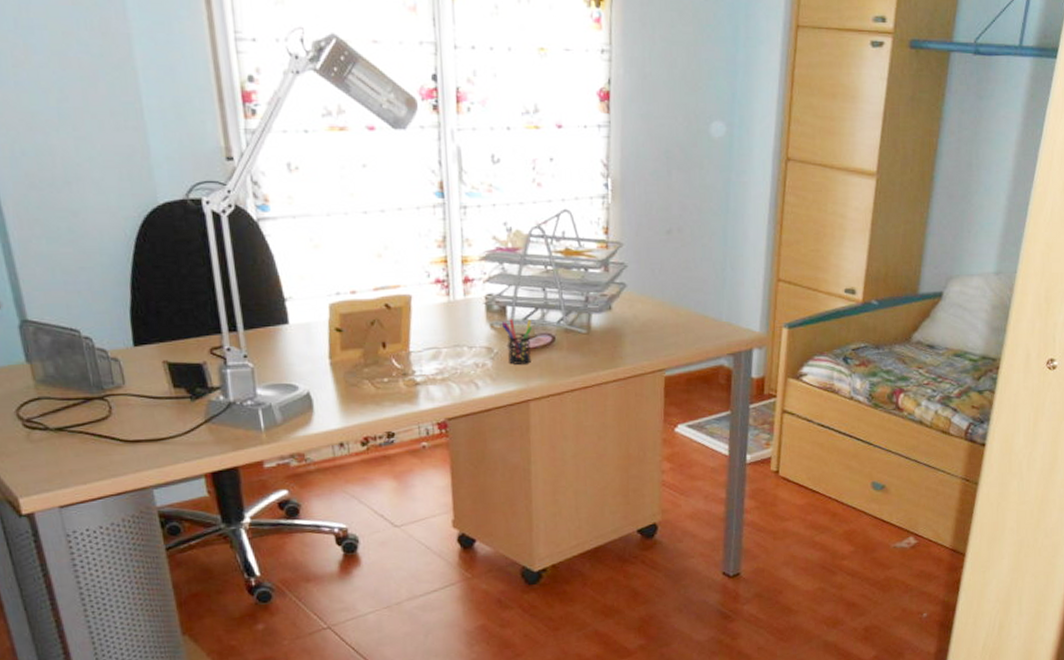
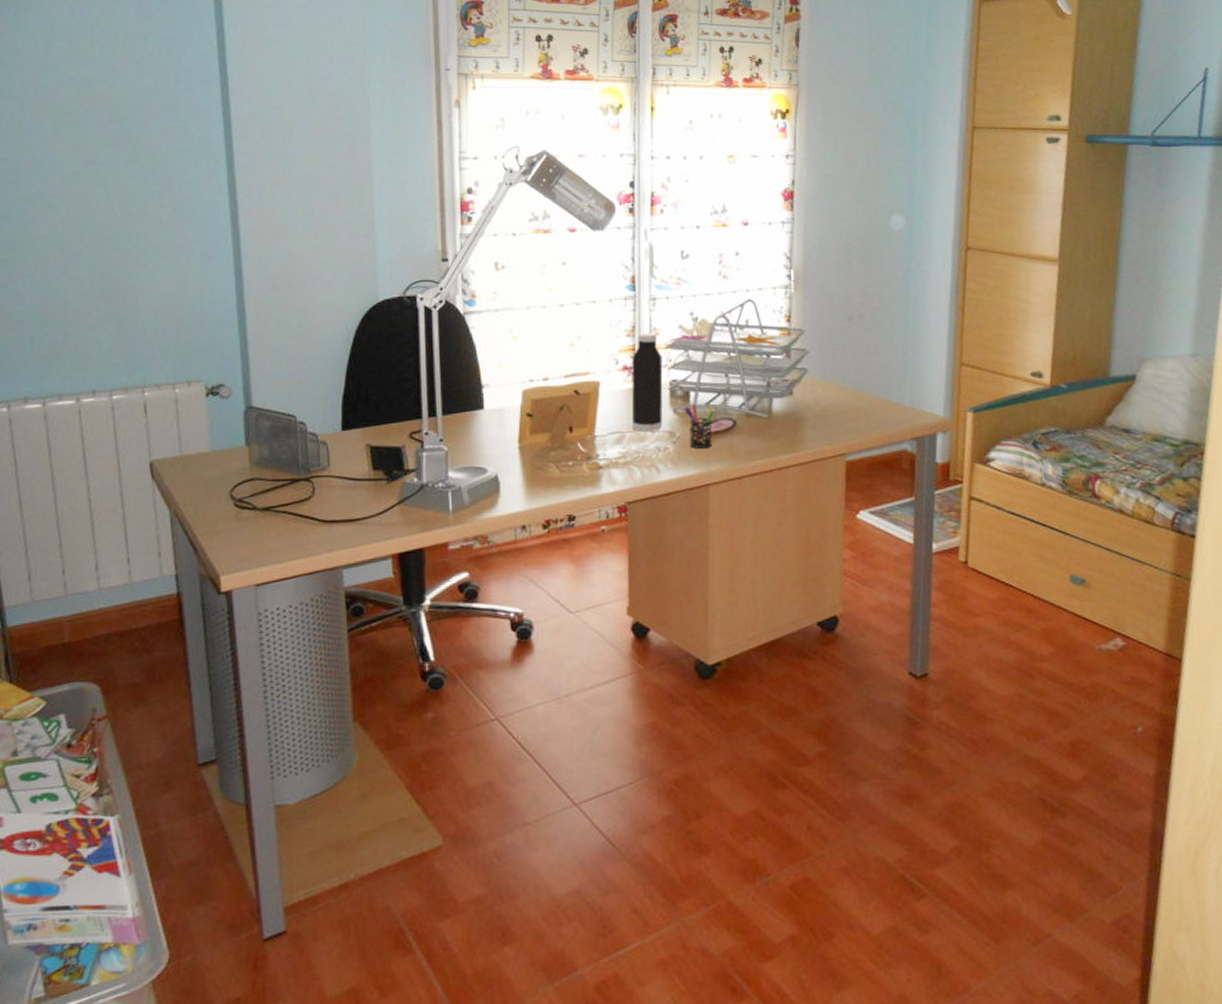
water bottle: none [444,244,480,347] -> present [631,333,663,431]

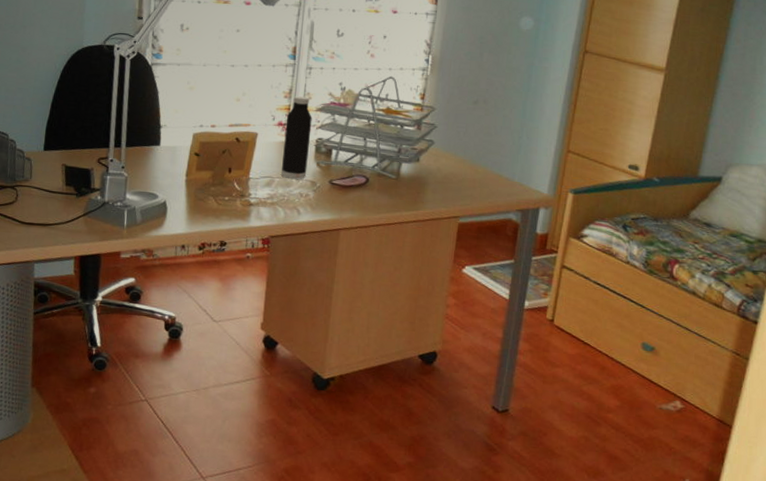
pen holder: present [684,404,714,449] -> none [326,160,351,199]

